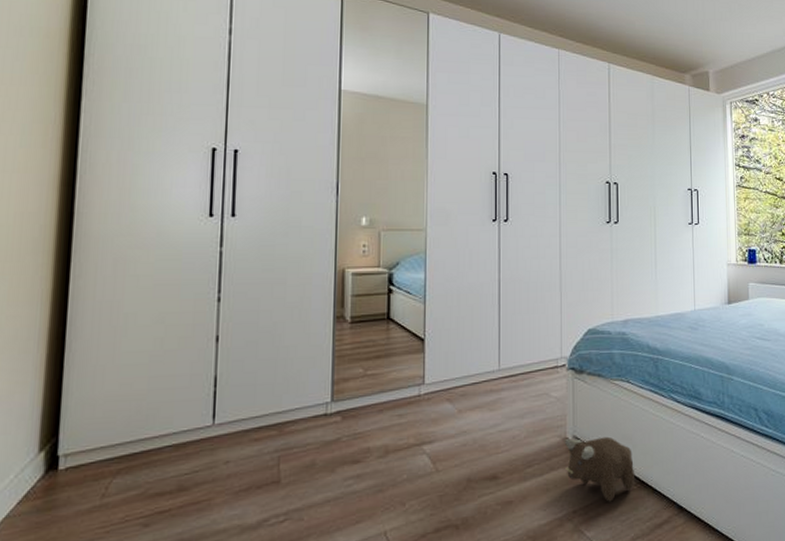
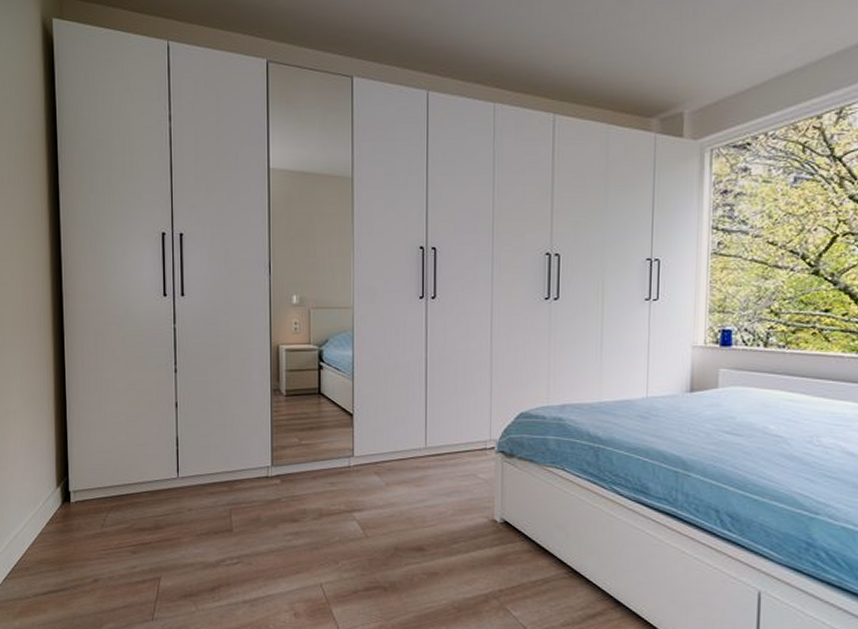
plush toy: present [564,436,634,502] -> none [491,521,566,586]

